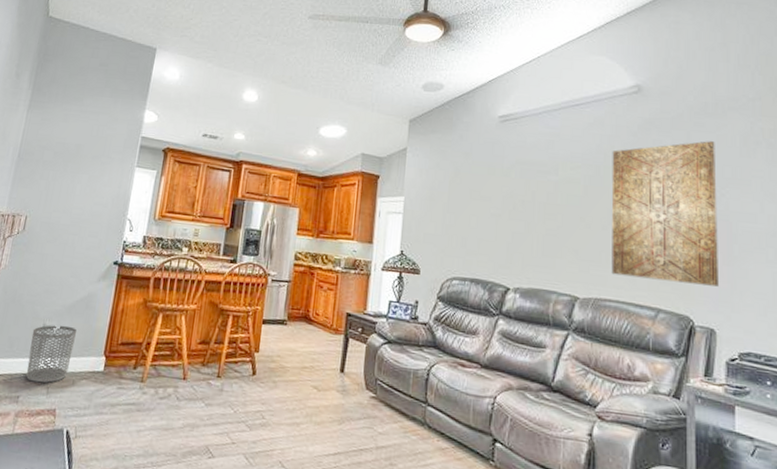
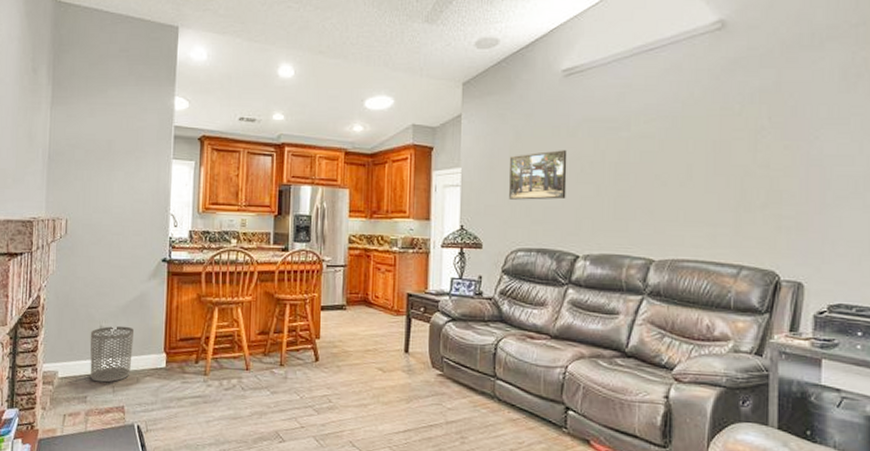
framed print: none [447,187,501,233] -> present [509,150,567,200]
wall art: present [611,141,718,287] -> none [690,78,810,238]

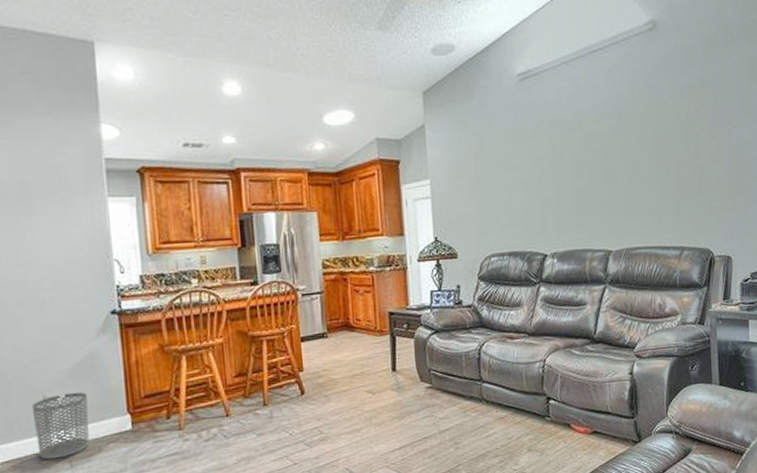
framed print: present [509,150,567,200] -> none [475,154,531,207]

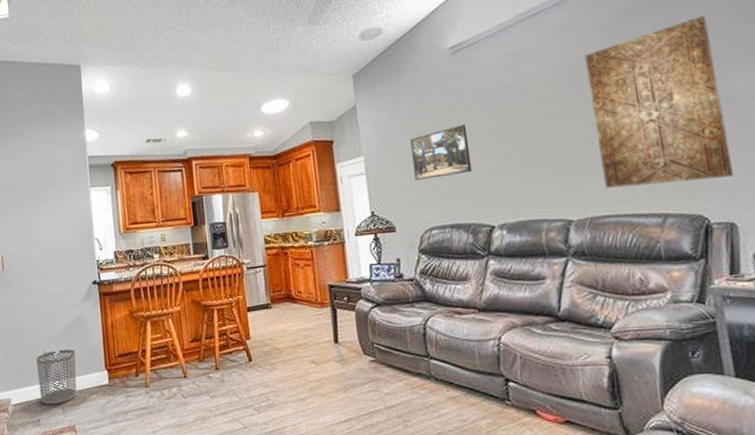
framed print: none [475,154,531,207] -> present [409,125,473,180]
wall art: none [632,72,733,223] -> present [584,16,733,189]

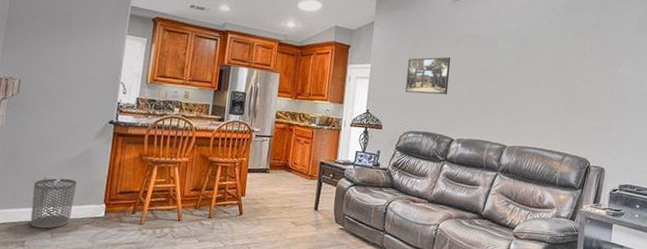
wall art: present [584,16,733,189] -> none [532,21,618,136]

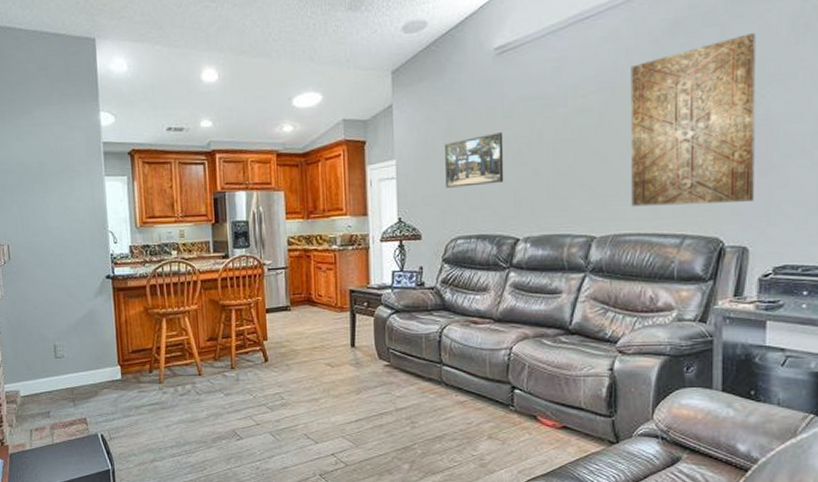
waste bin: present [30,178,77,229] -> none [45,343,88,398]
wall art: none [532,21,618,136] -> present [630,33,756,207]

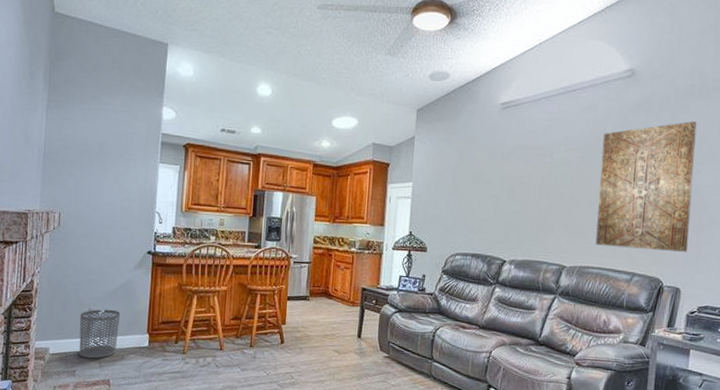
waste bin: none [45,343,88,398] -> present [79,309,120,359]
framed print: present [444,132,504,188] -> none [451,171,501,213]

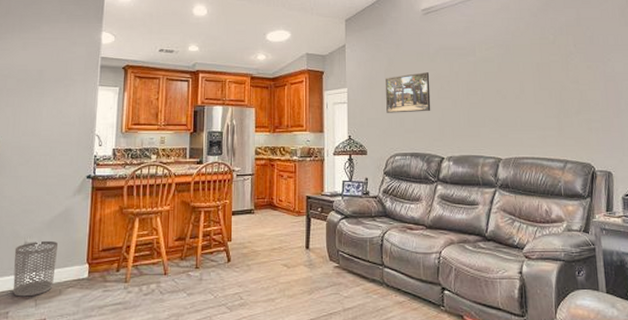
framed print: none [451,171,501,213] -> present [385,72,431,113]
wall art: present [595,121,697,252] -> none [518,15,612,136]

